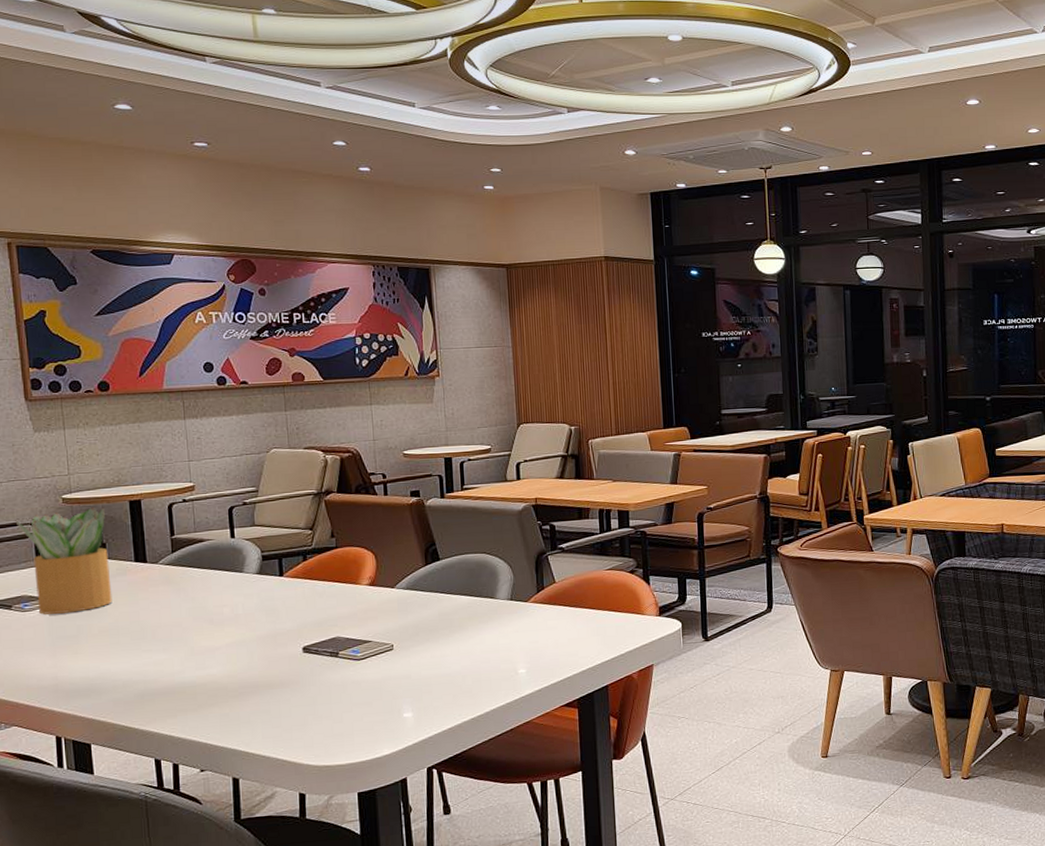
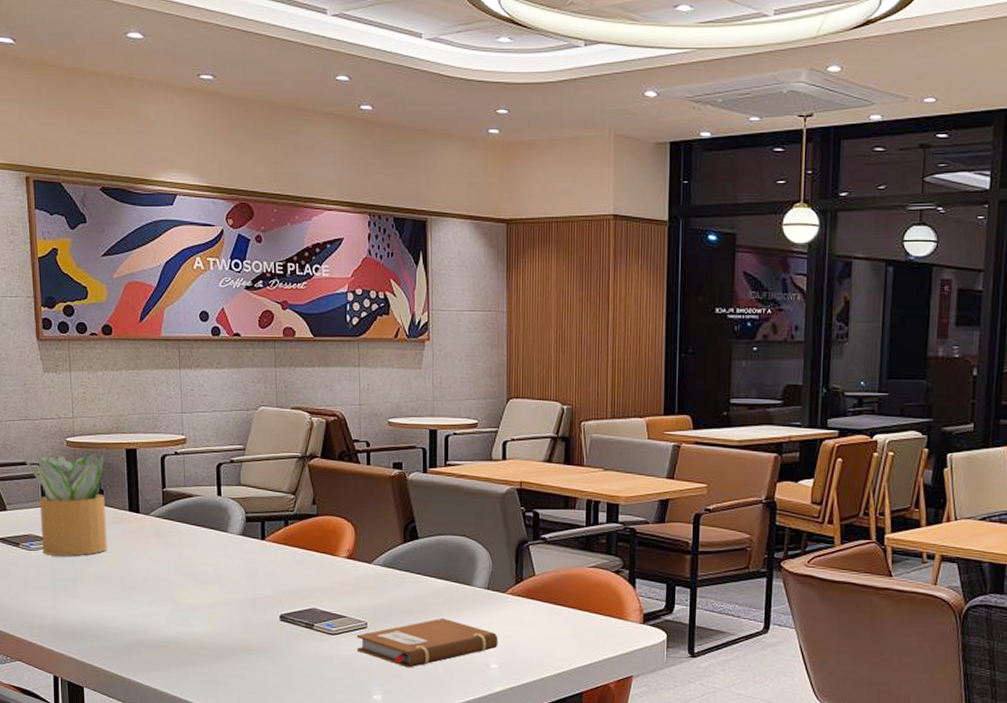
notebook: none [383,631,524,683] -> present [356,618,498,668]

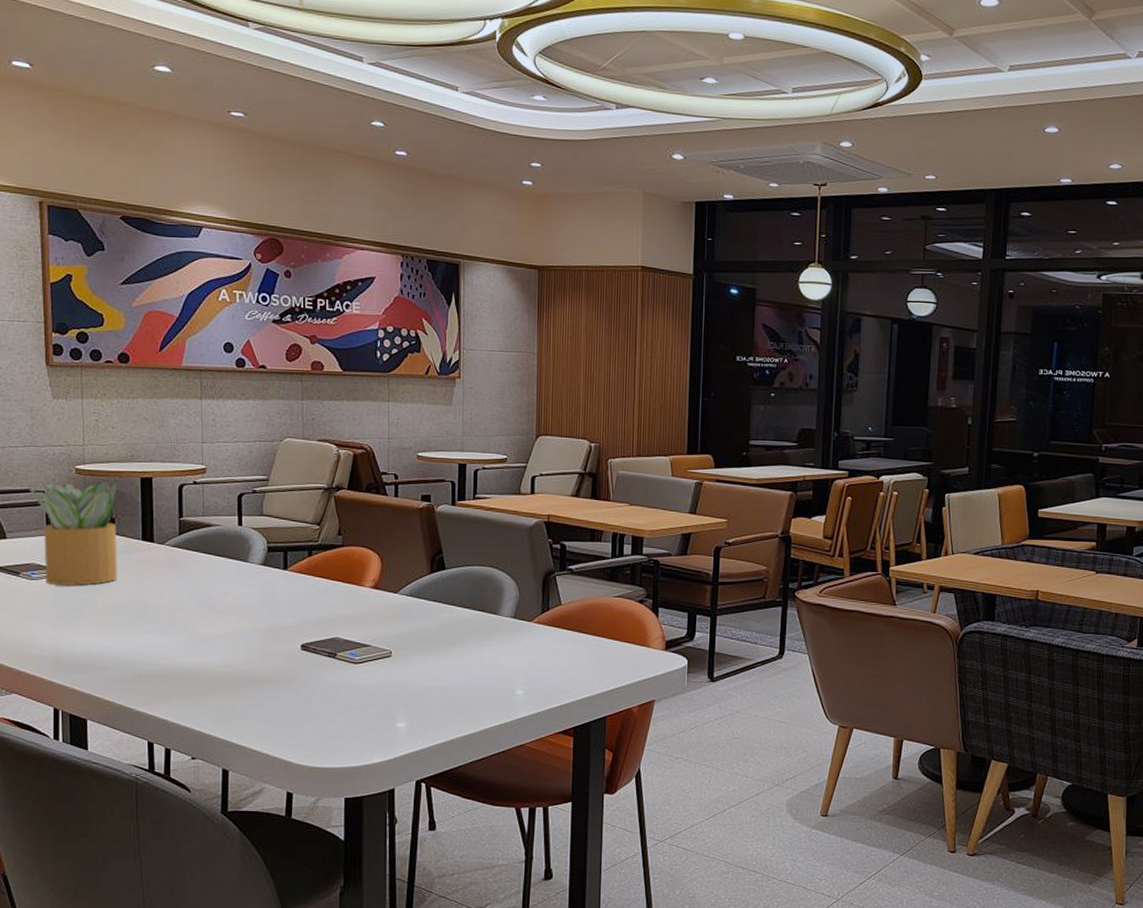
notebook: present [356,618,498,668] -> none [380,646,524,695]

